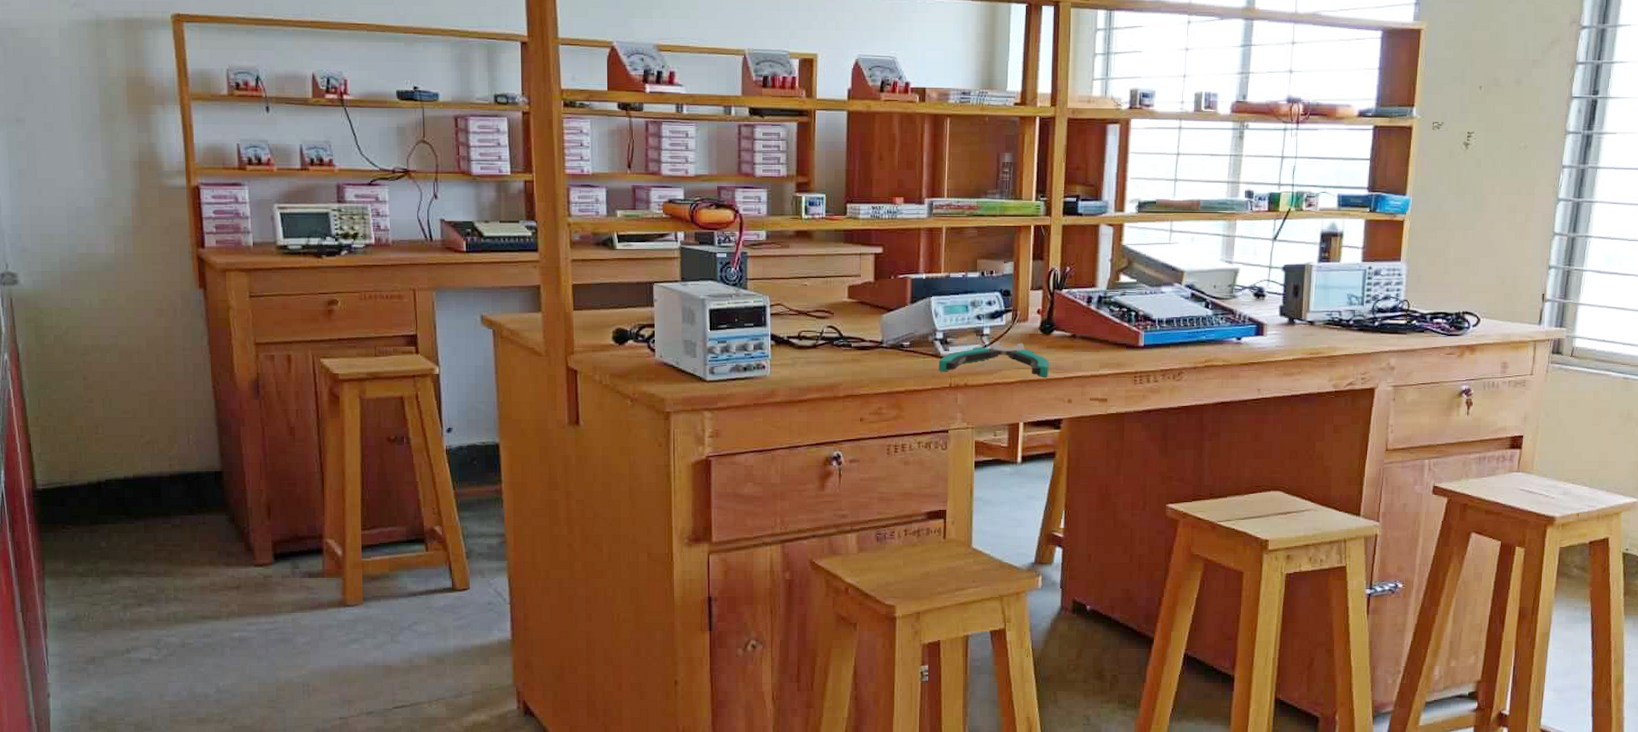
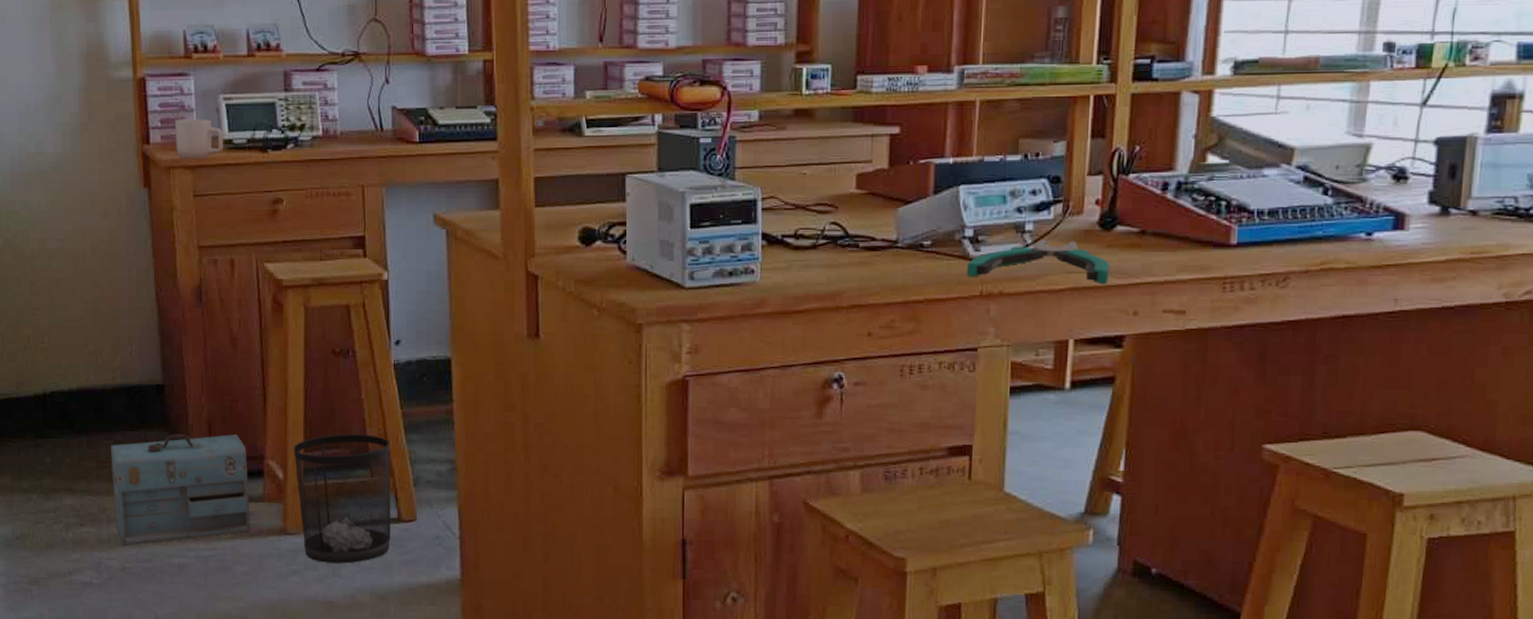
toolbox: none [169,516,310,623] -> present [111,434,250,545]
mug: none [230,225,279,264] -> present [175,119,224,160]
waste bin: none [351,513,446,631] -> present [293,434,391,564]

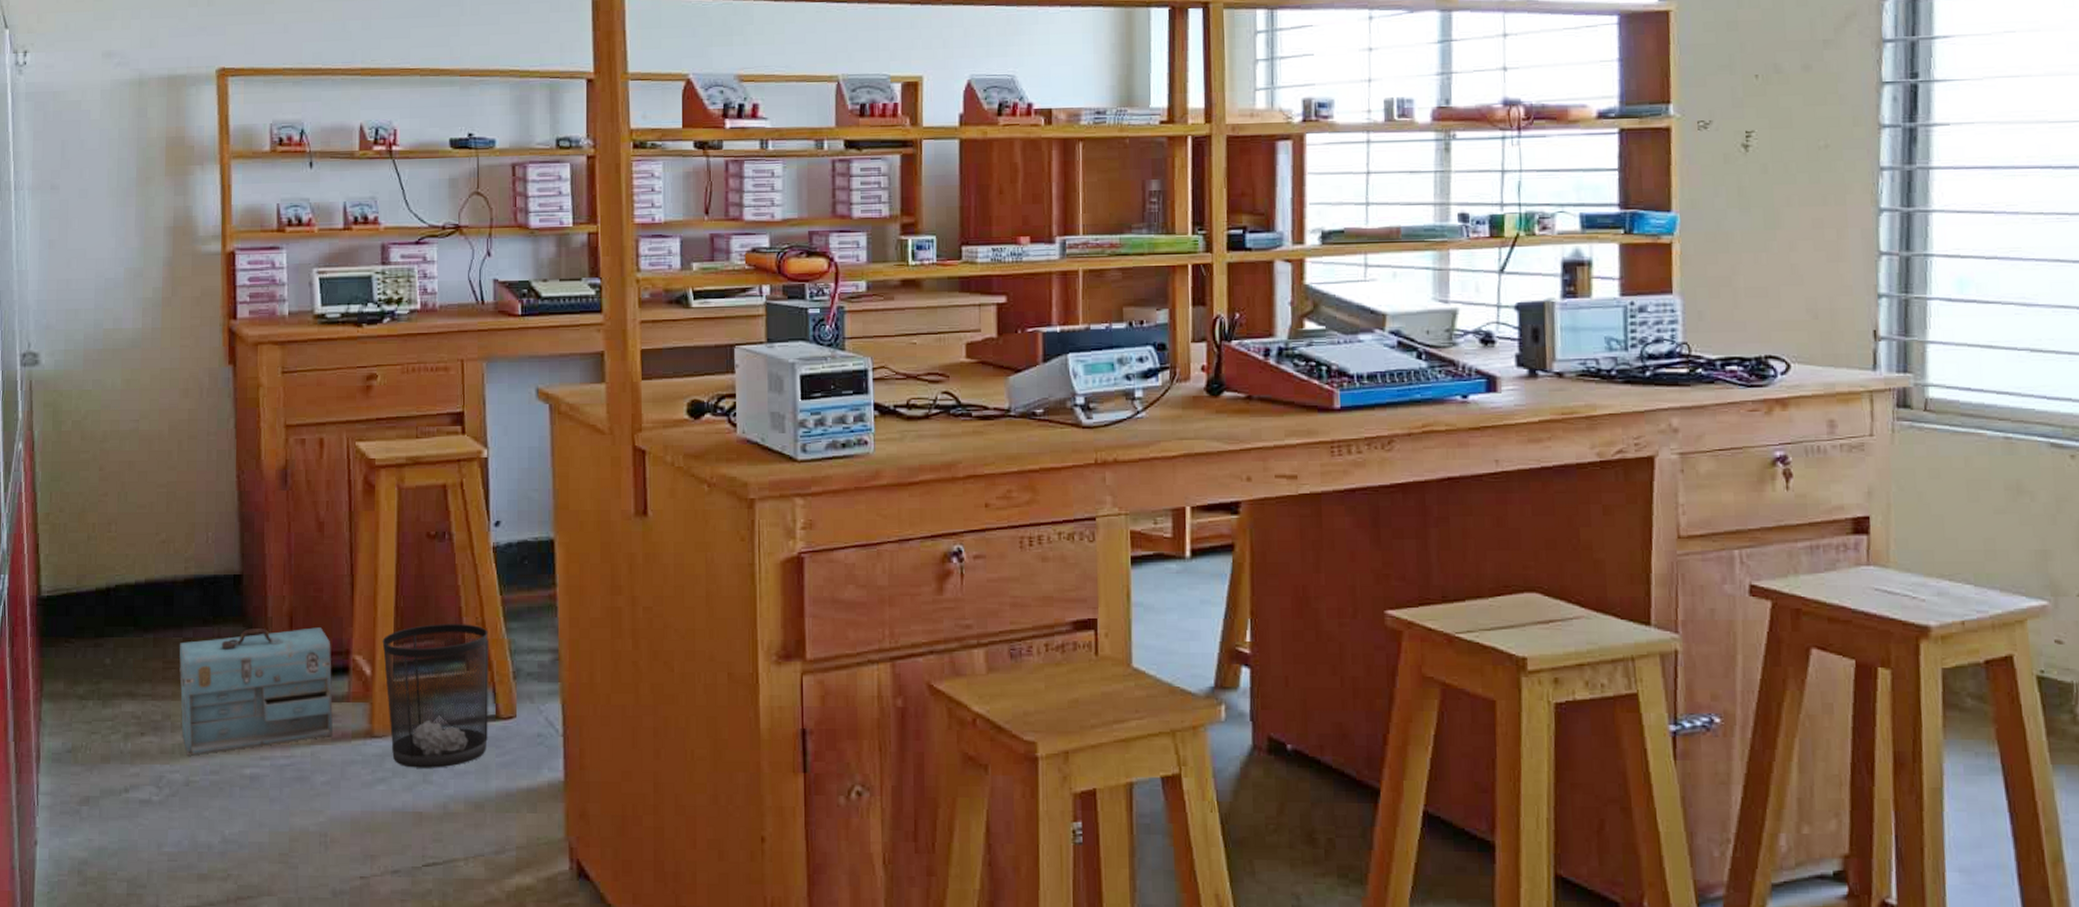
mug: present [175,119,224,160] -> none [265,293,316,336]
pliers: present [966,239,1110,285] -> none [1080,406,1221,451]

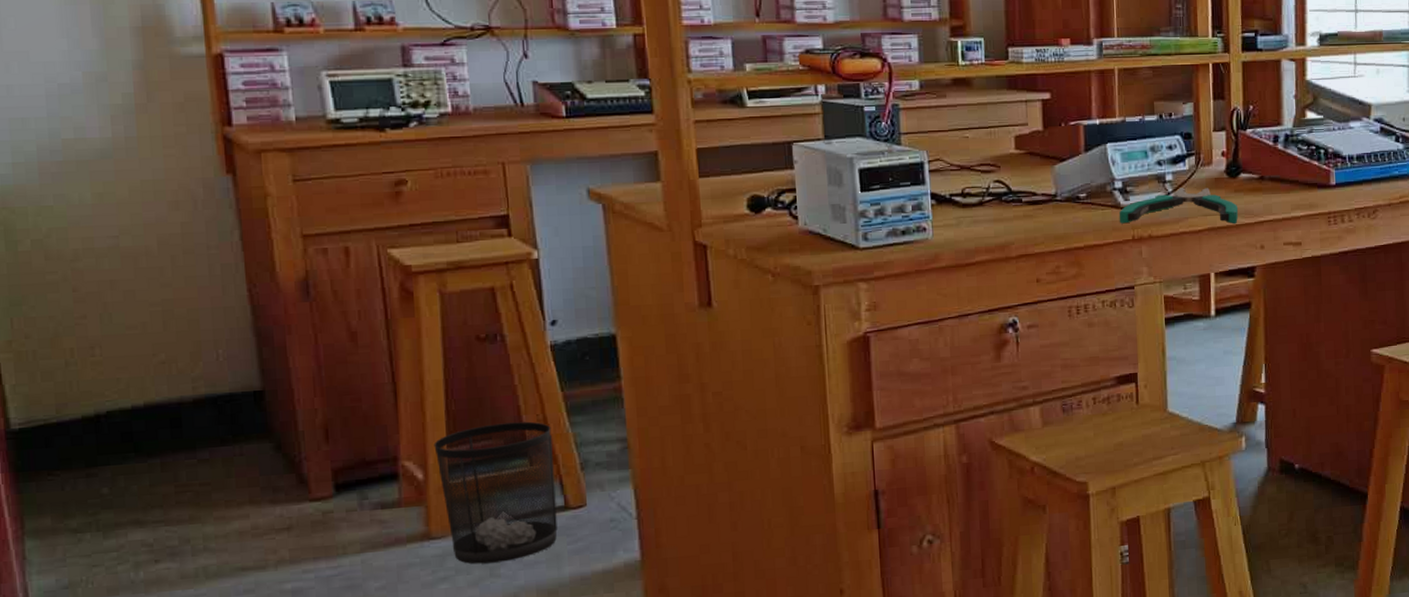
toolbox: present [179,627,333,756] -> none [194,437,385,578]
pliers: none [1080,406,1221,451] -> present [1118,188,1239,224]

